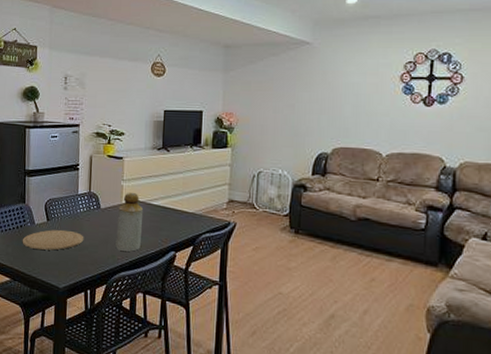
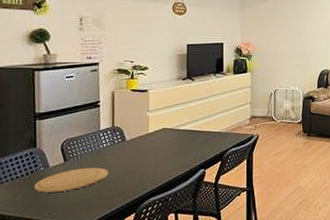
bottle: present [115,192,144,252] -> none [144,121,171,178]

